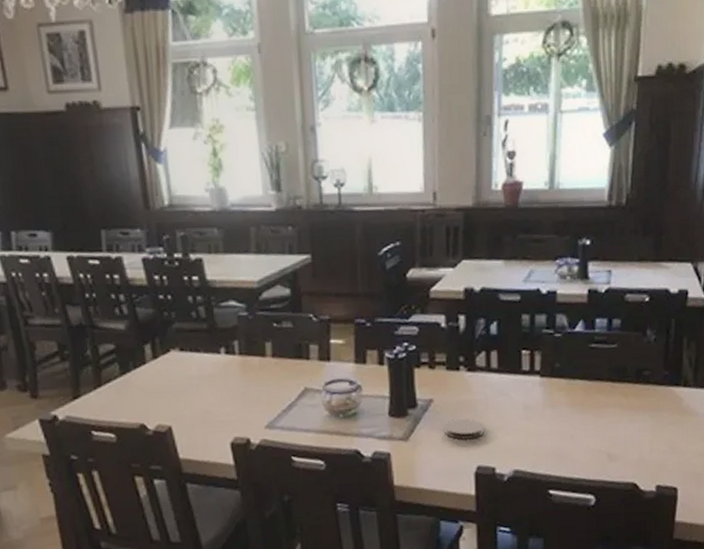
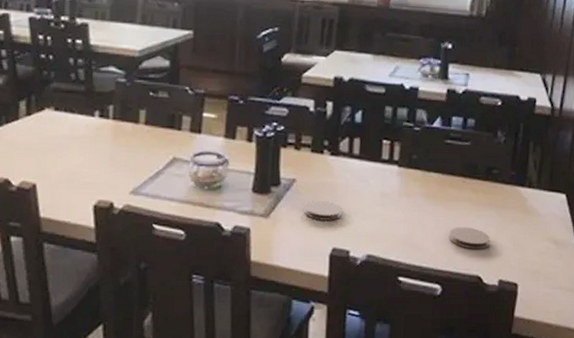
coaster: none [599,433,644,456] -> present [448,227,490,250]

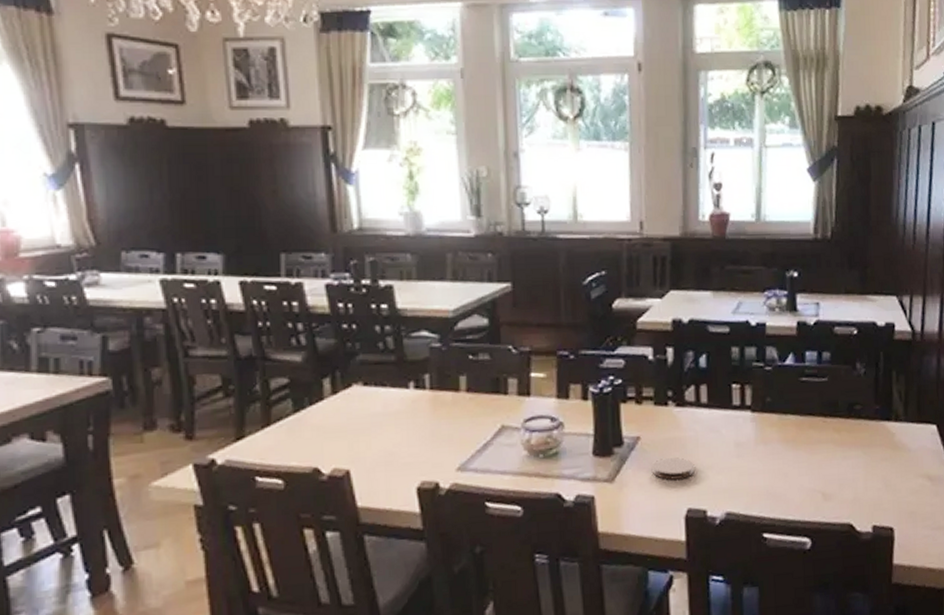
coaster: present [448,227,490,250] -> none [813,471,859,495]

